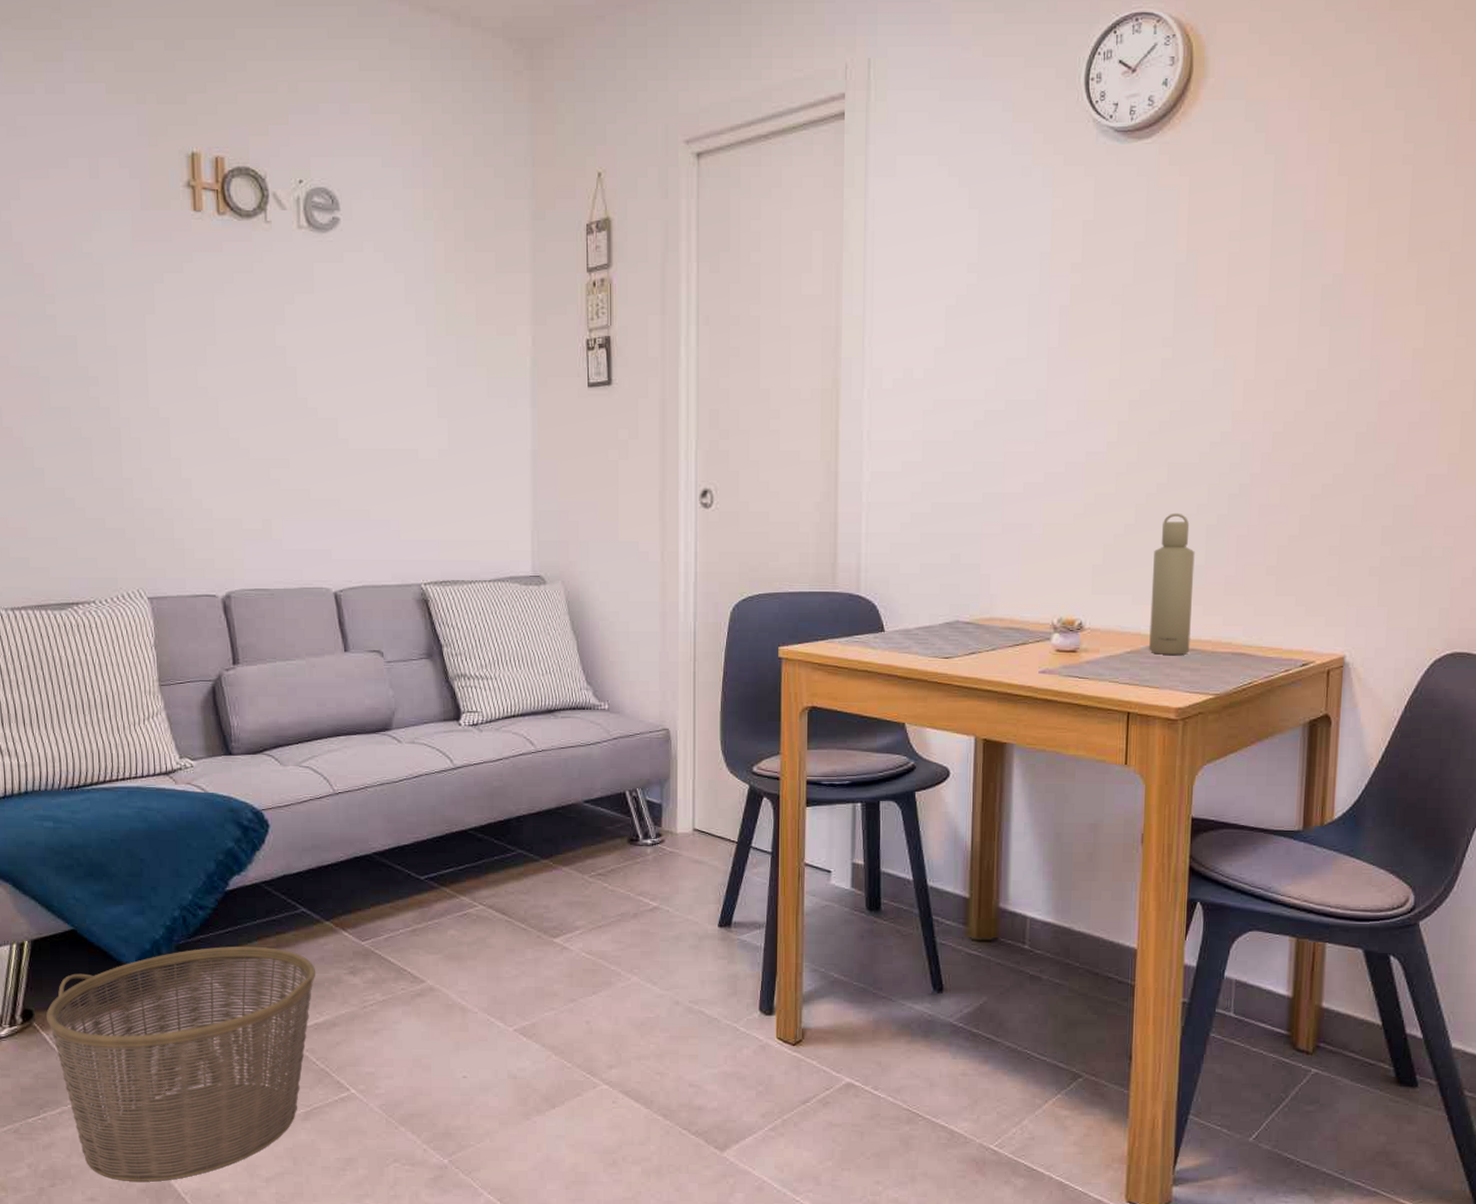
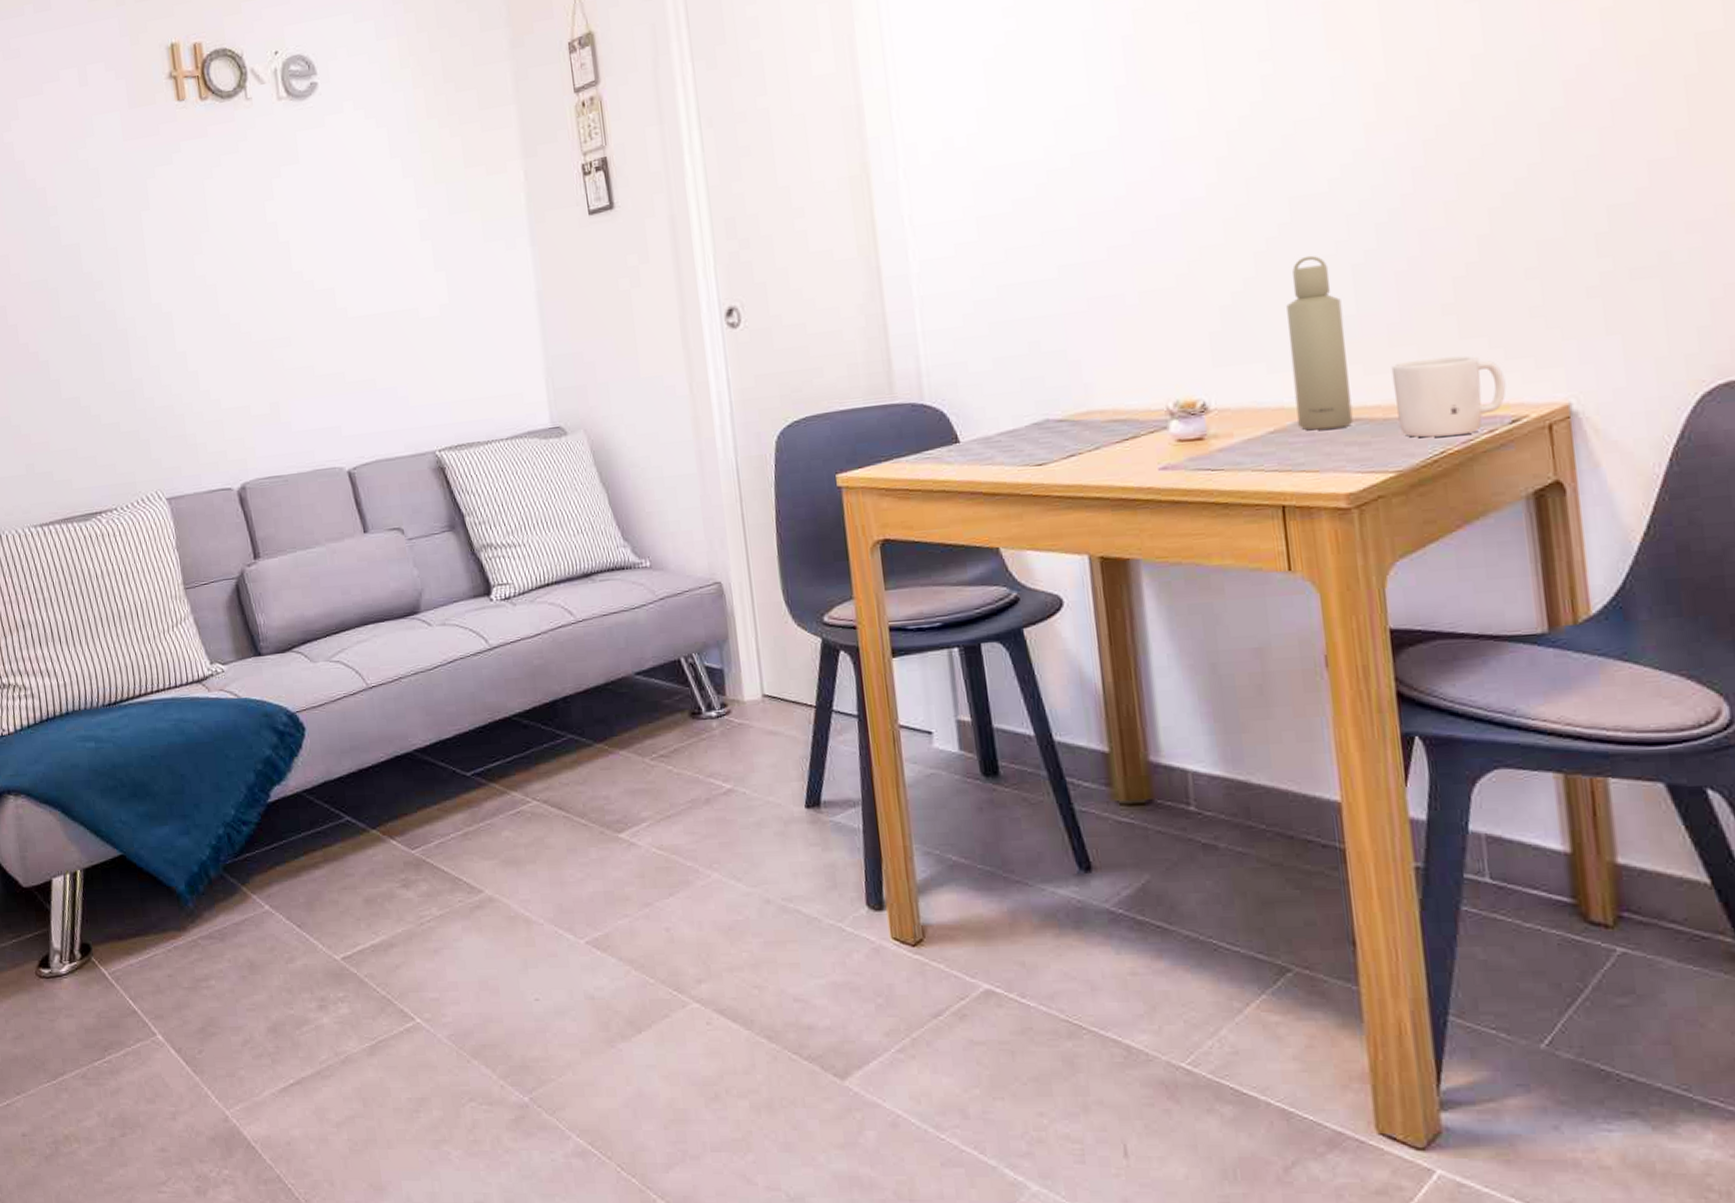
basket: present [45,946,316,1182] -> none [103,862,368,1129]
mug: none [1222,607,1303,671] -> present [1391,355,1507,438]

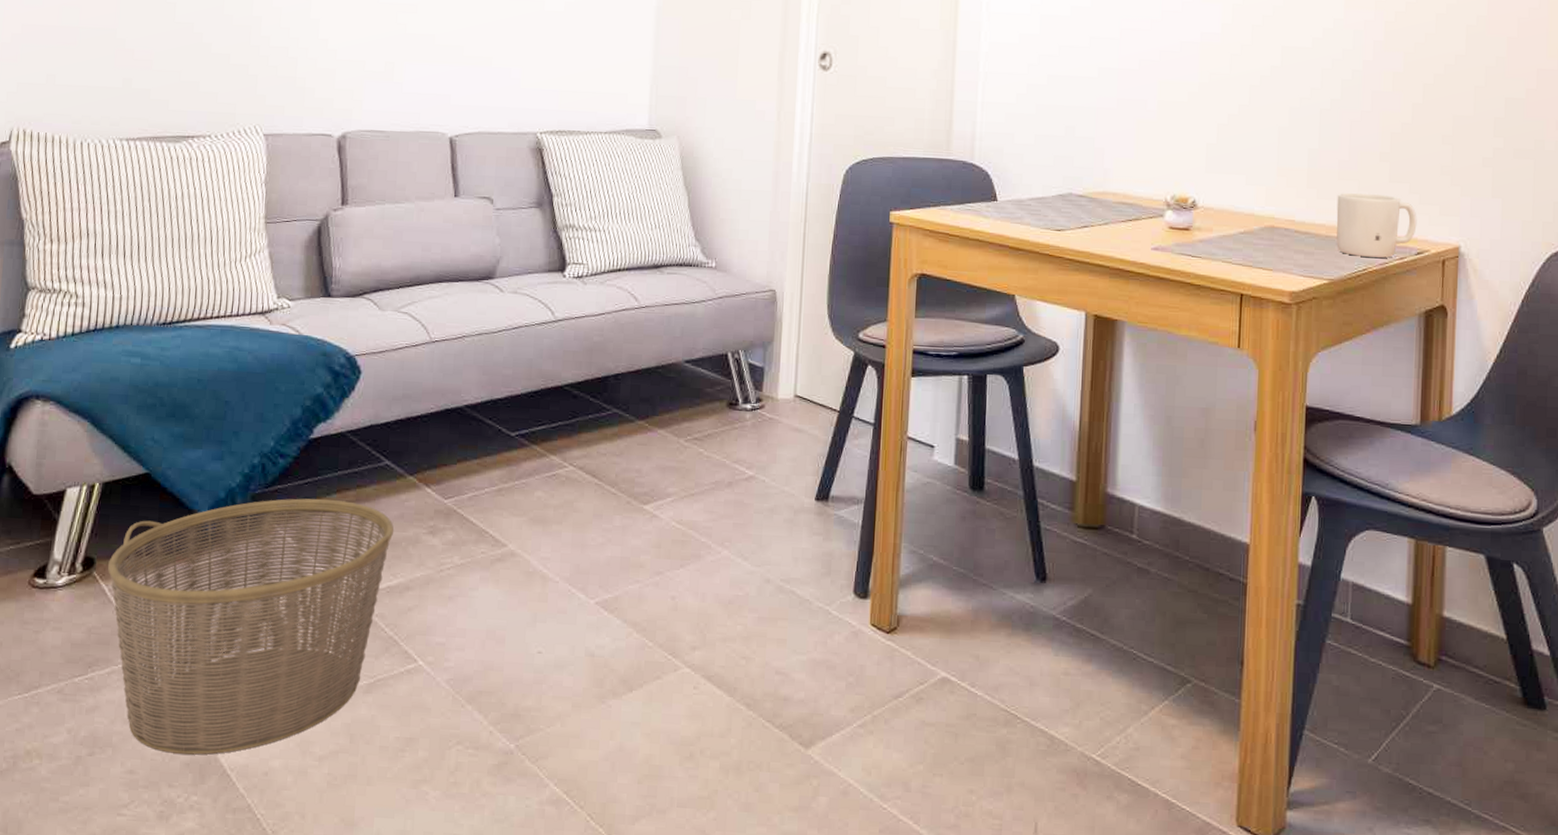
basket: none [103,862,368,1129] -> present [107,498,395,755]
bottle: present [1286,255,1354,431] -> none [1263,95,1309,238]

